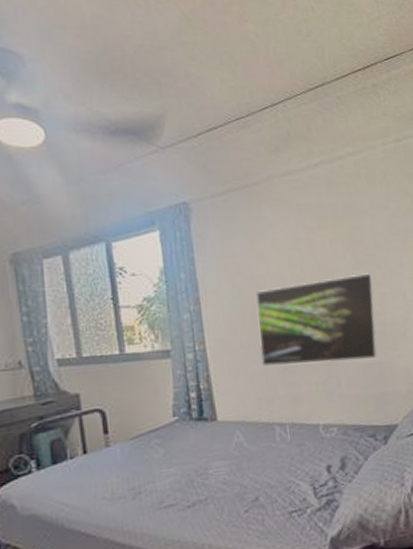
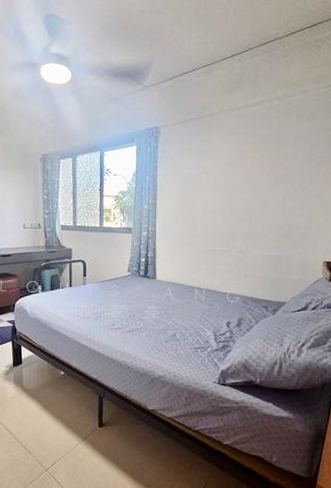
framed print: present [256,273,378,366] -> none [192,188,288,253]

